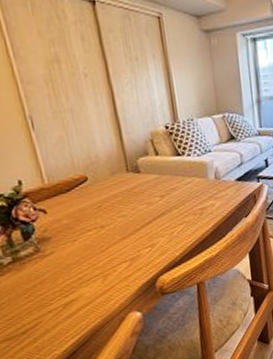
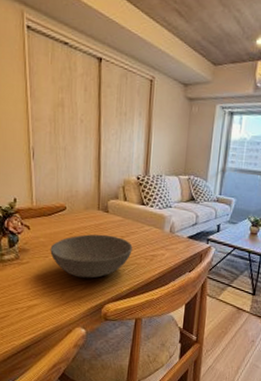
bowl: none [77,197,178,255] -> present [50,234,133,278]

